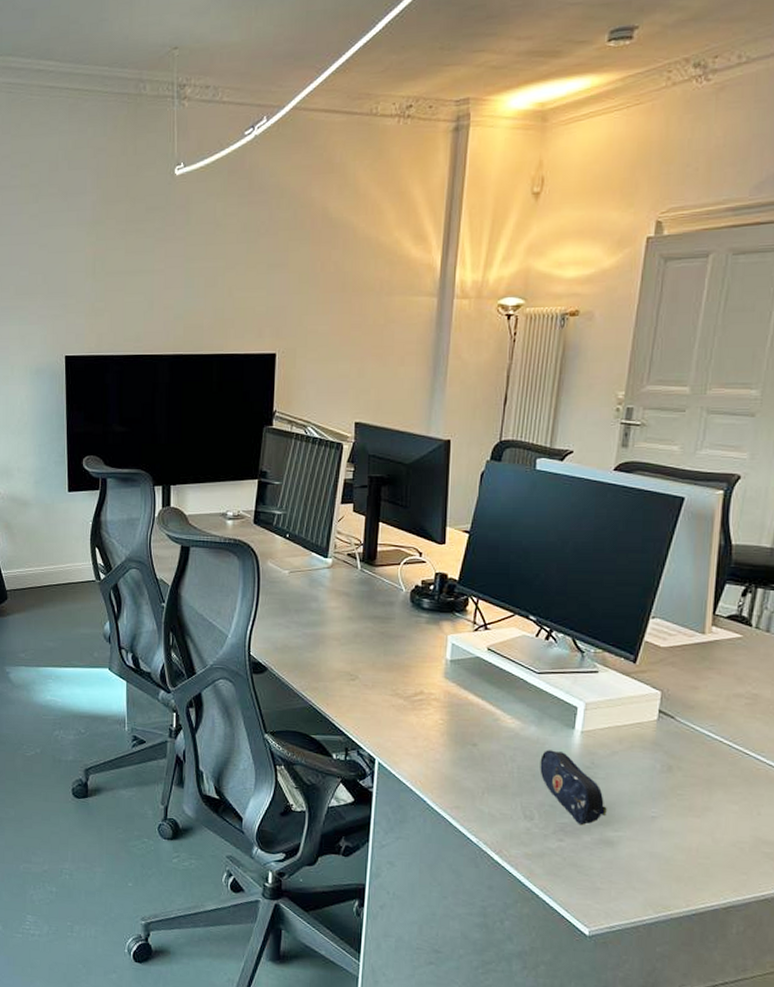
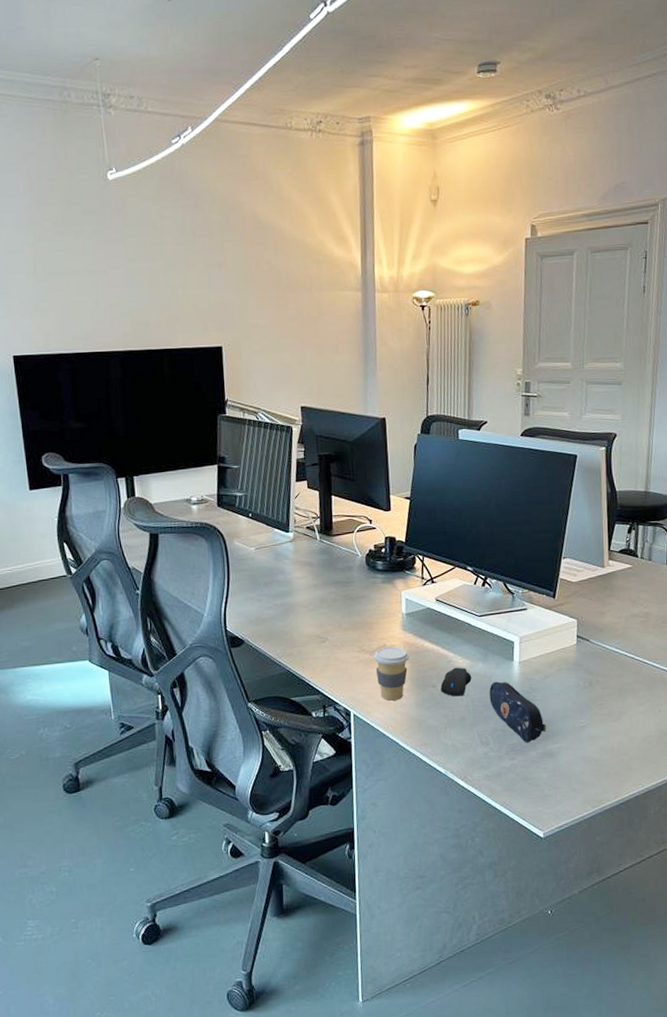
coffee cup: none [407,694,450,754] -> present [373,646,410,701]
computer mouse: none [482,727,521,761] -> present [440,667,472,697]

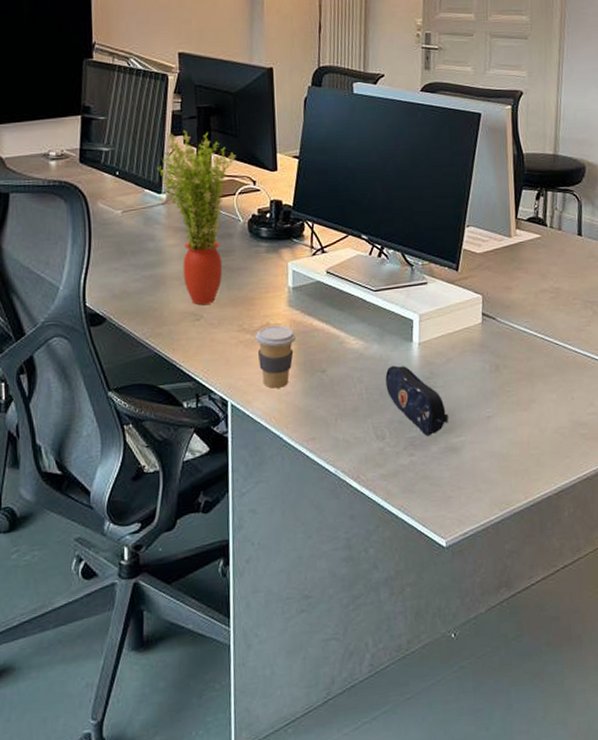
potted plant: none [285,476,354,629] -> present [157,130,236,305]
computer mouse: present [440,667,472,697] -> none [331,349,366,383]

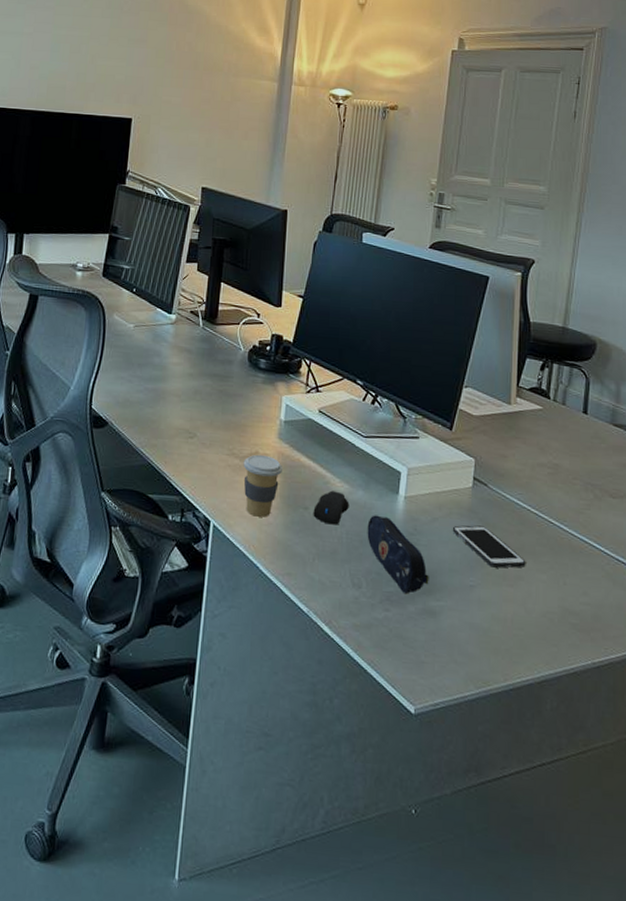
potted plant: present [157,130,236,305] -> none [170,258,244,424]
computer mouse: none [331,349,366,383] -> present [313,490,349,525]
cell phone: none [466,358,537,396] -> present [452,525,526,569]

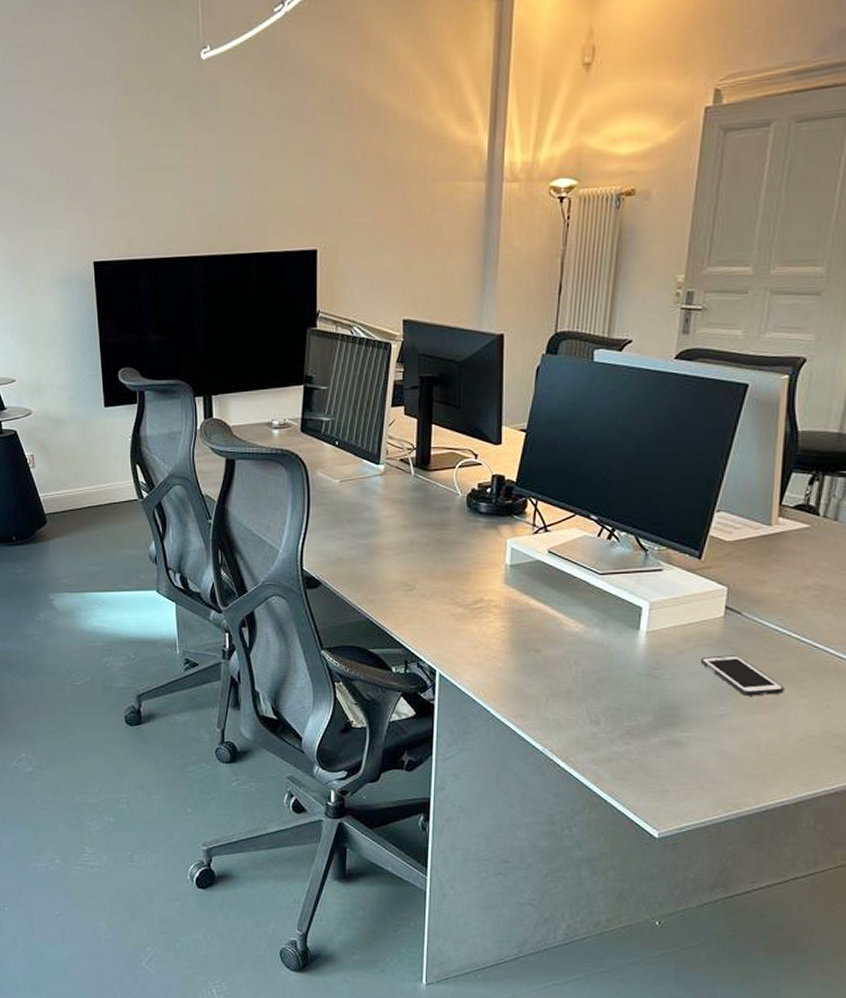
coffee cup: present [243,454,284,517] -> none [467,601,511,663]
computer mouse: present [313,490,349,525] -> none [545,631,585,665]
pencil case: present [367,515,429,594] -> none [605,652,674,727]

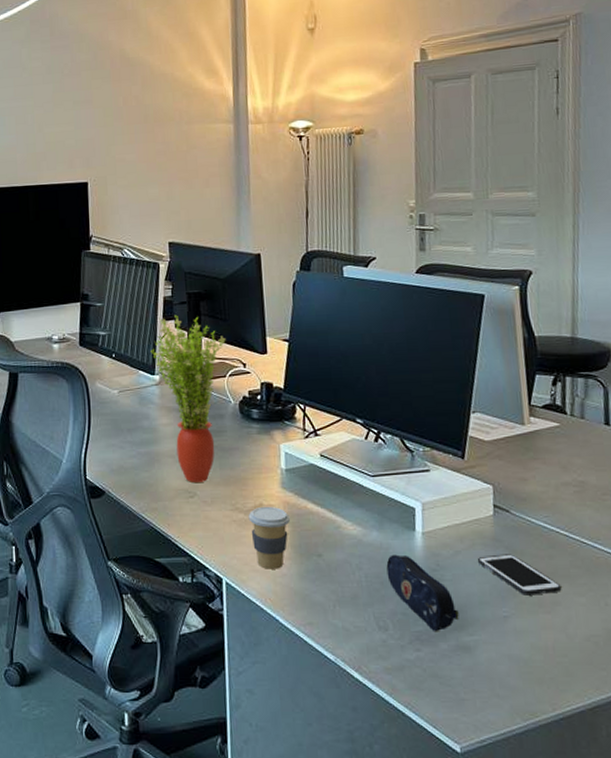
potted plant: none [376,400,458,575] -> present [150,315,226,482]
coffee cup: none [467,601,511,663] -> present [248,506,291,569]
pencil case: none [605,652,674,727] -> present [386,554,459,631]

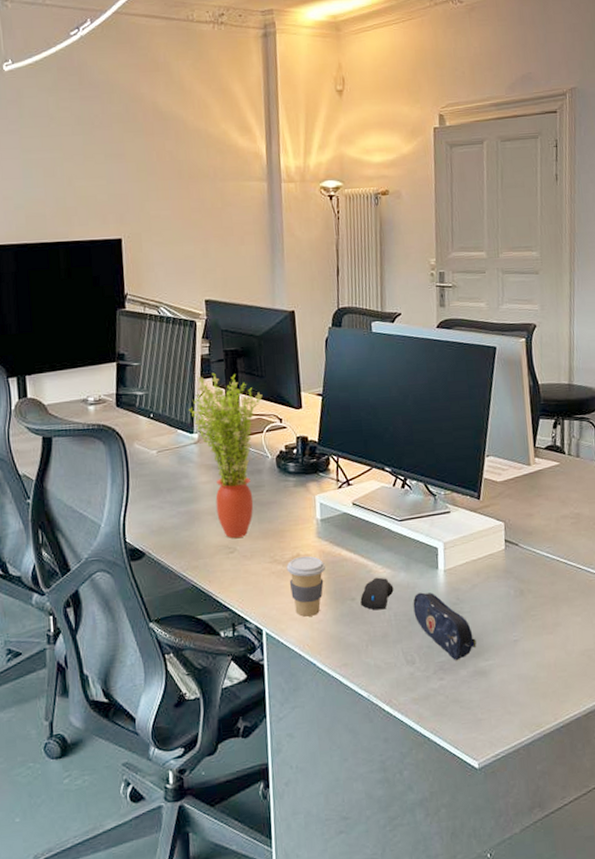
computer mouse: none [327,534,365,569] -> present [360,577,394,610]
cell phone: present [477,554,562,595] -> none [491,583,562,620]

